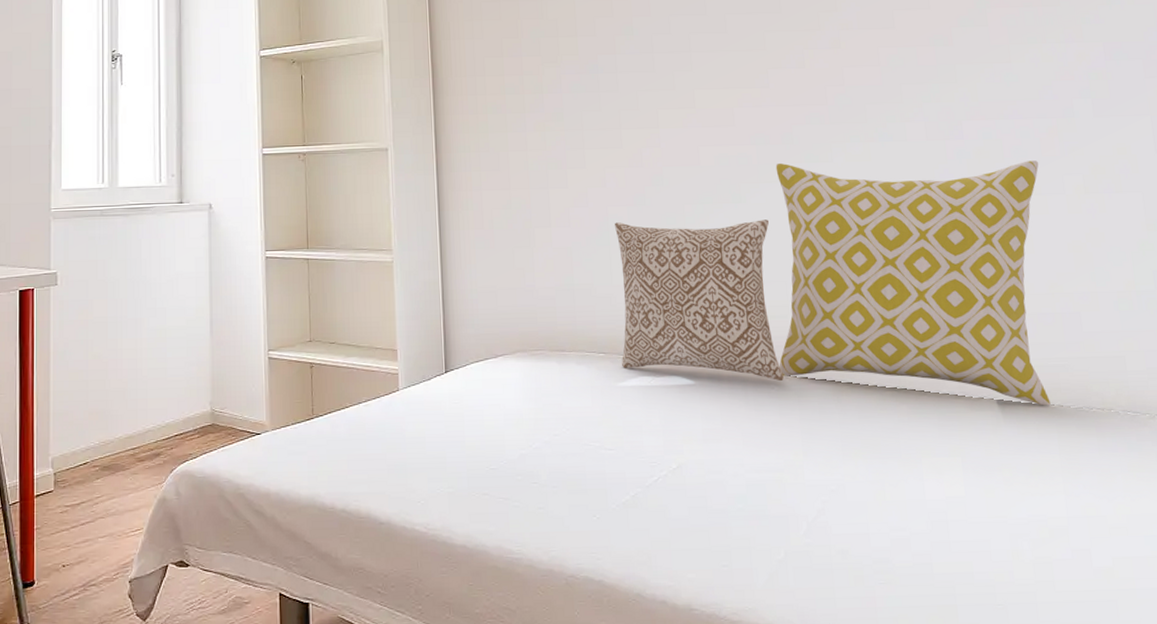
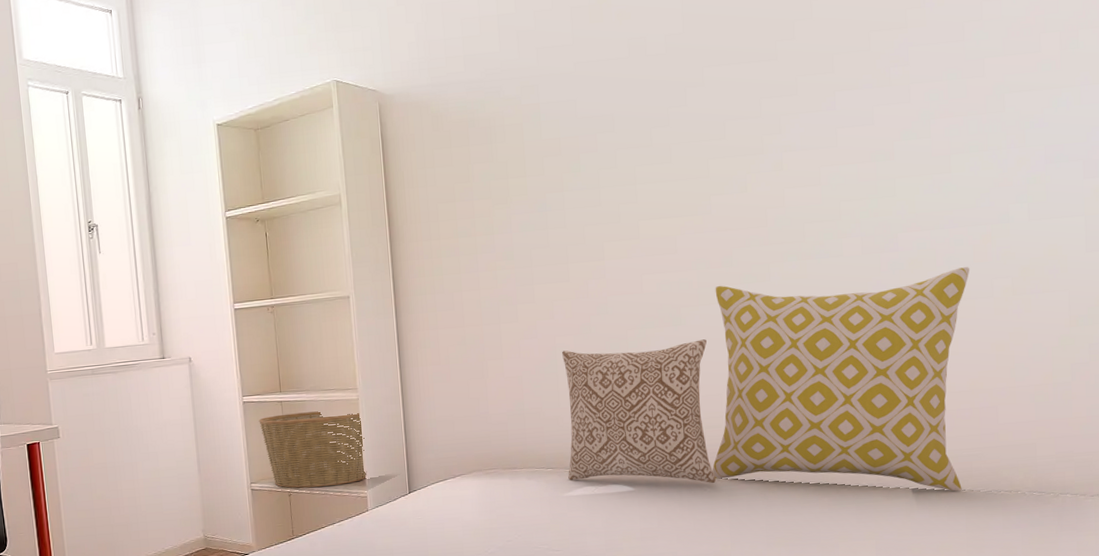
basket: none [281,273,400,360] -> present [258,411,367,488]

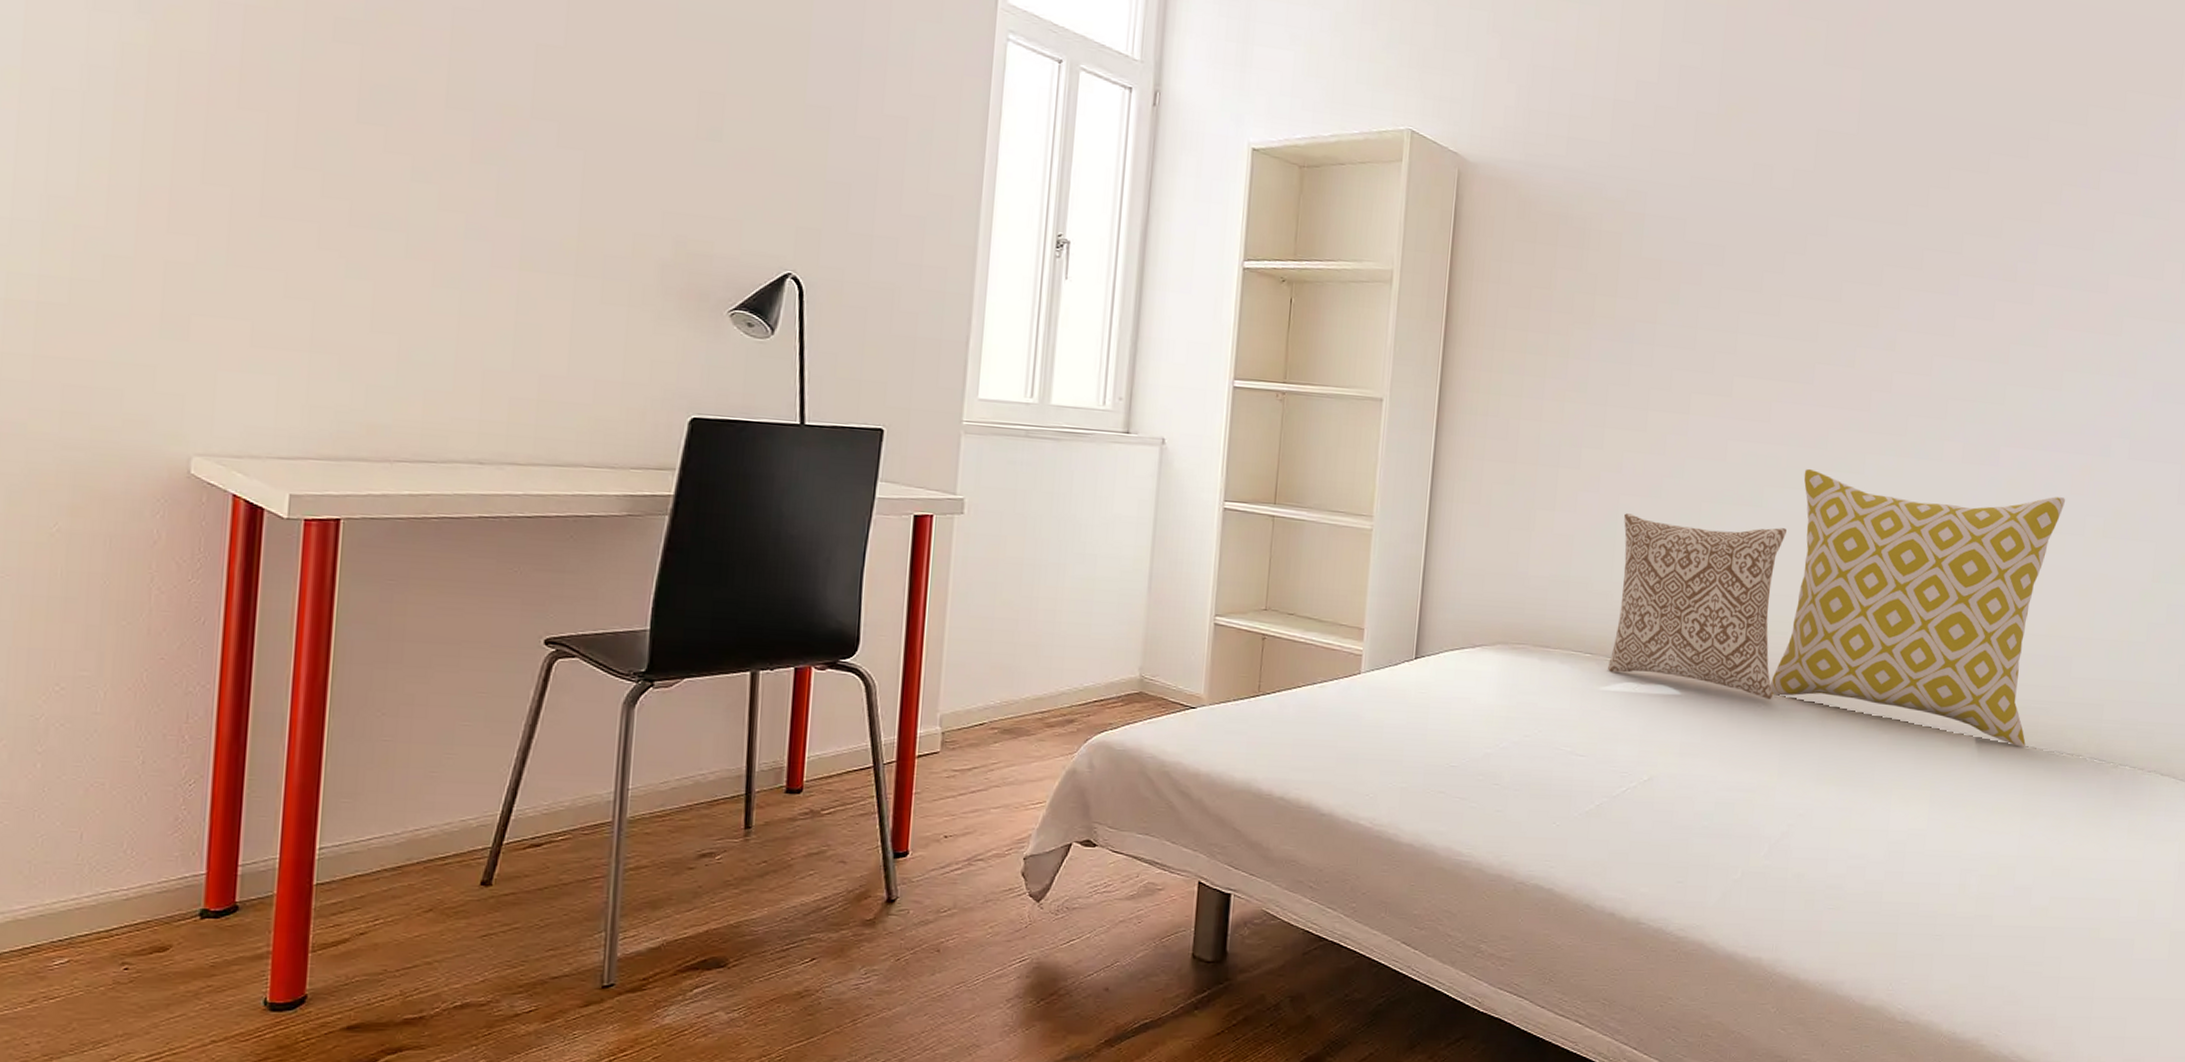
basket: present [258,411,367,488] -> none [1240,532,1371,636]

